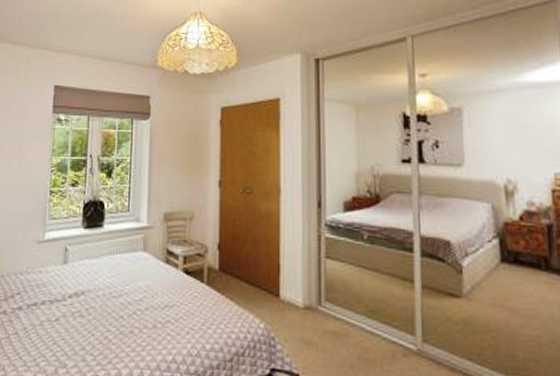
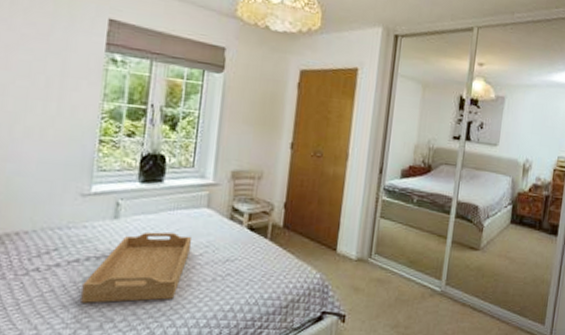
serving tray: none [39,276,132,347] -> present [81,232,192,303]

